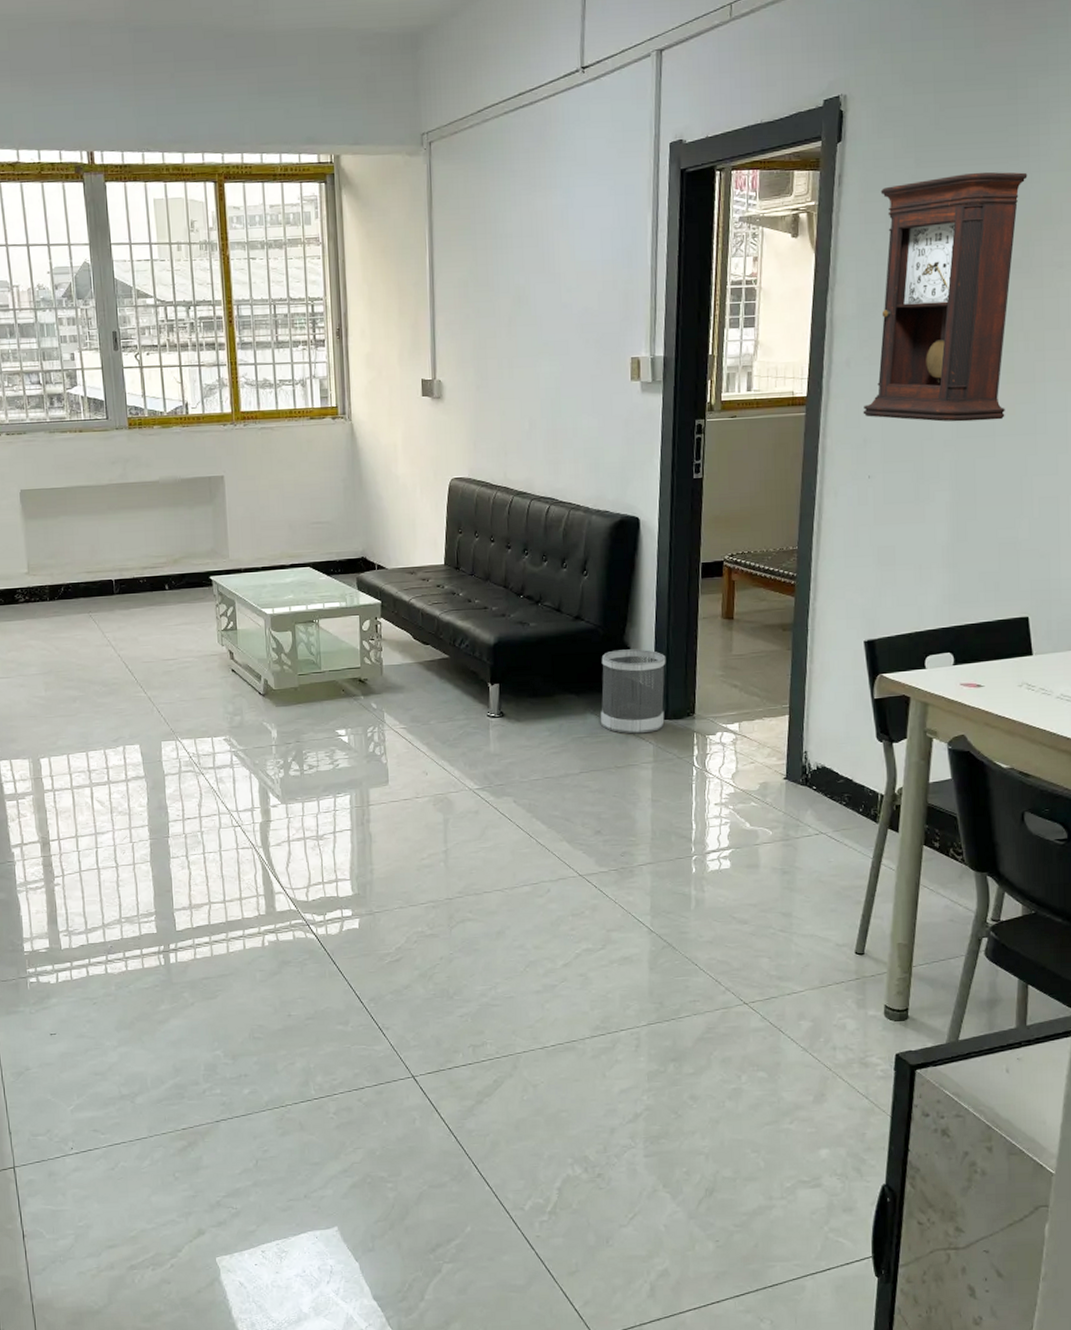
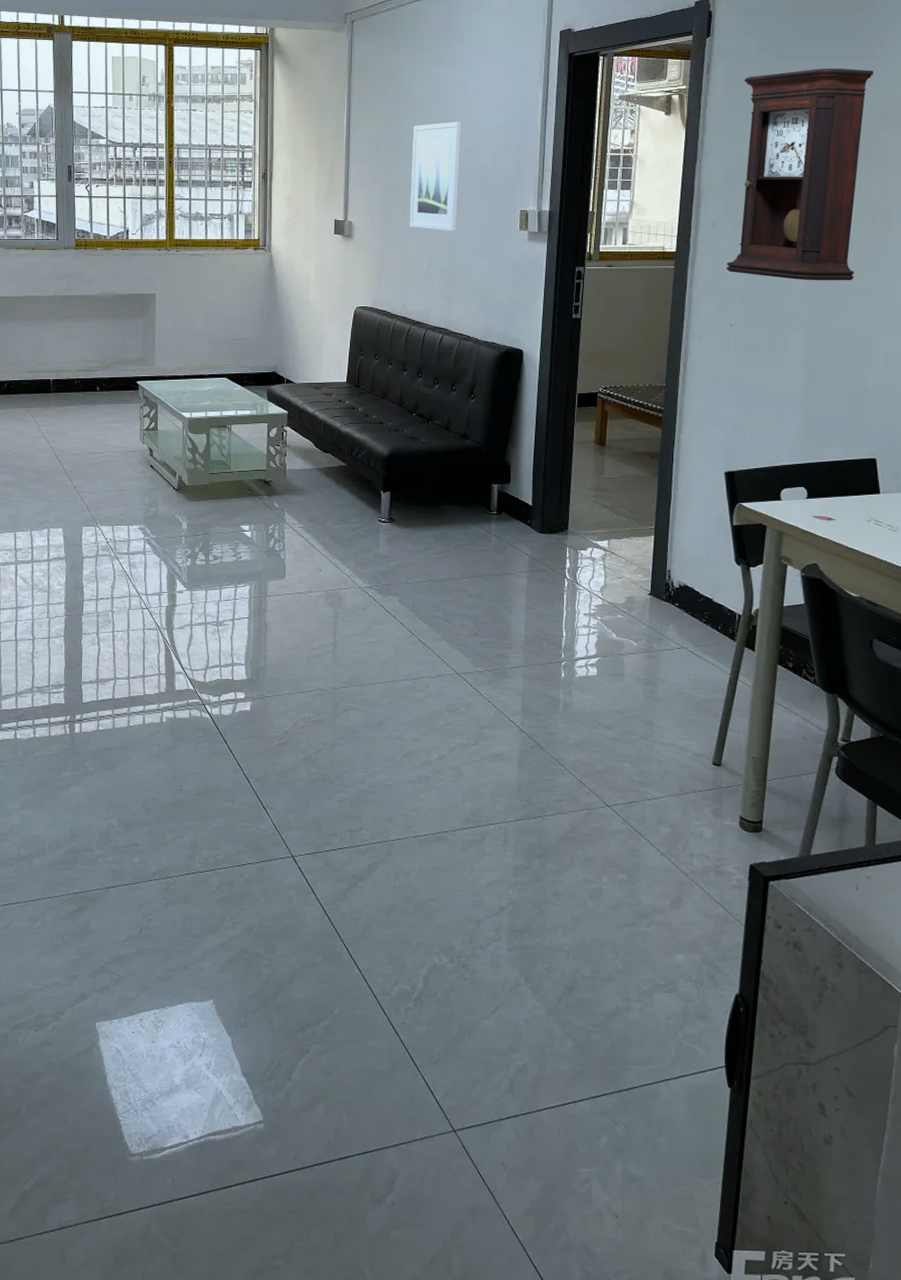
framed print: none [505,257,562,386] -> present [409,121,462,231]
wastebasket: present [600,649,666,734] -> none [481,467,543,545]

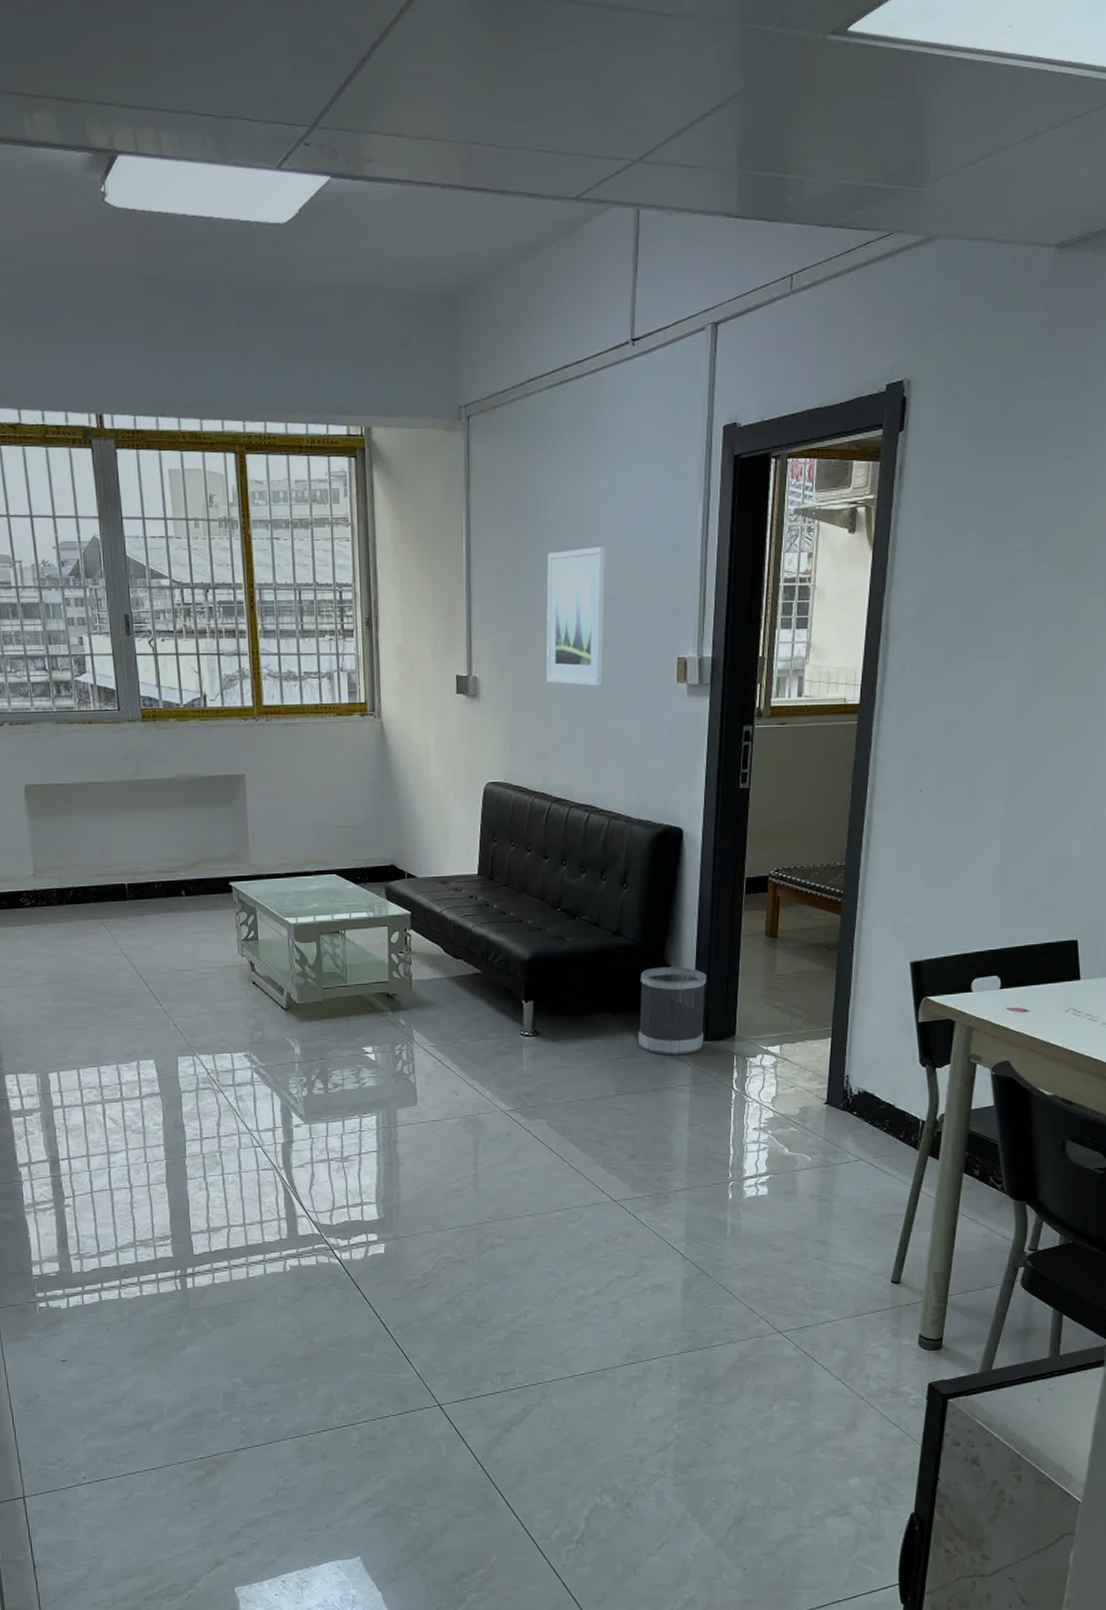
wastebasket: none [481,467,543,545] -> present [637,967,707,1056]
pendulum clock: present [726,68,874,281] -> none [916,468,1095,735]

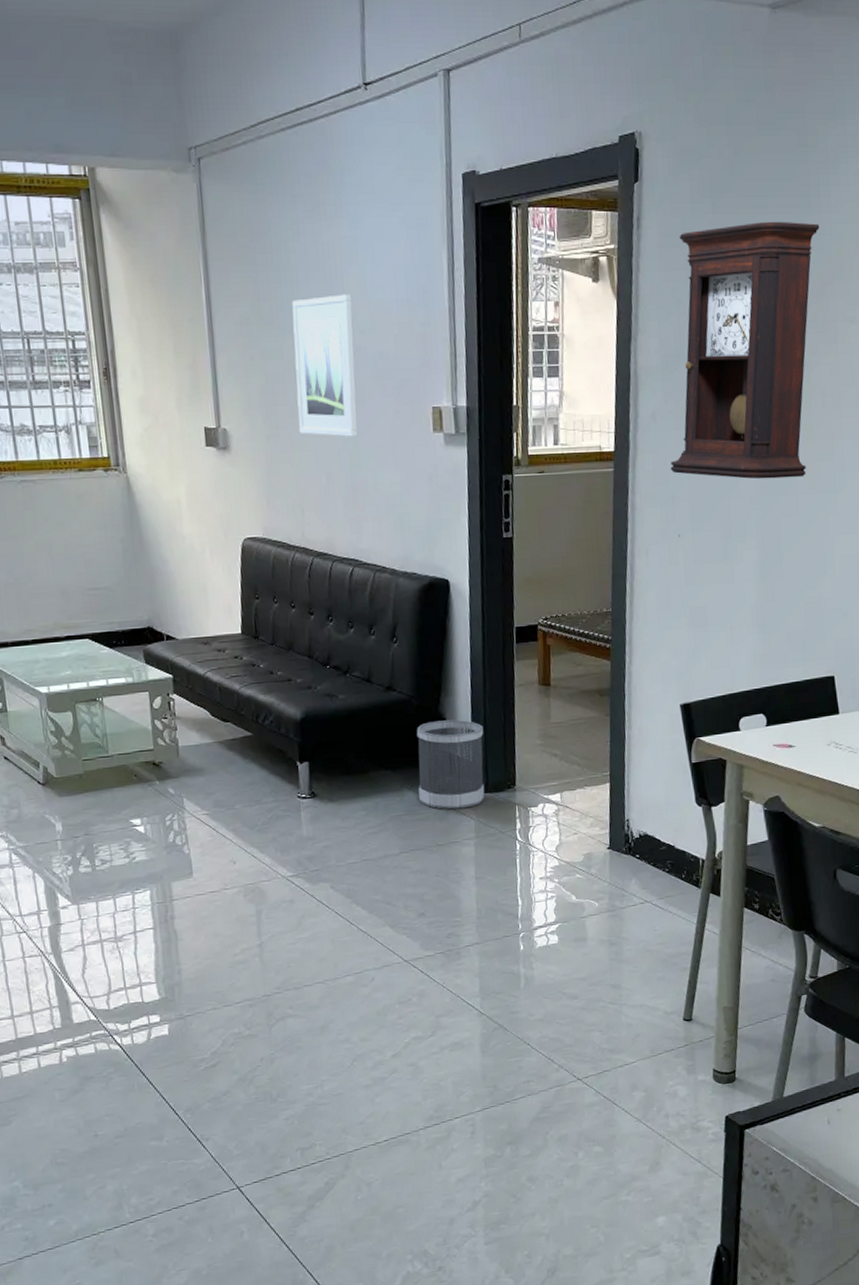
pendulum clock: none [916,468,1095,735] -> present [670,221,820,479]

